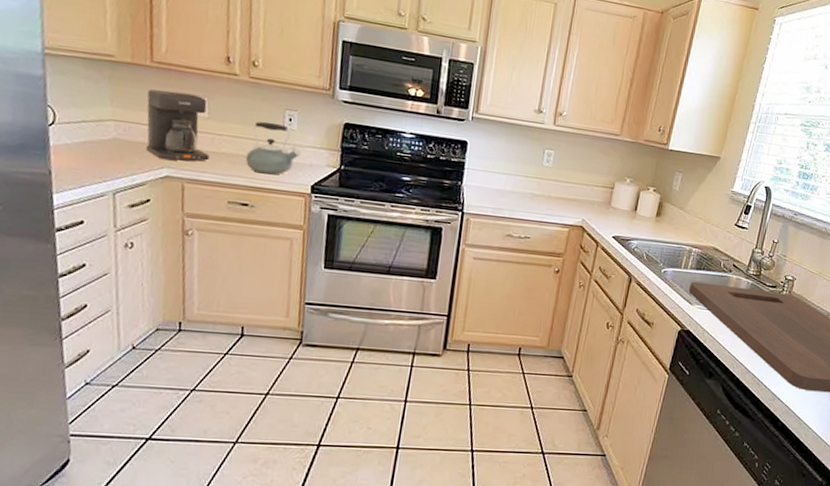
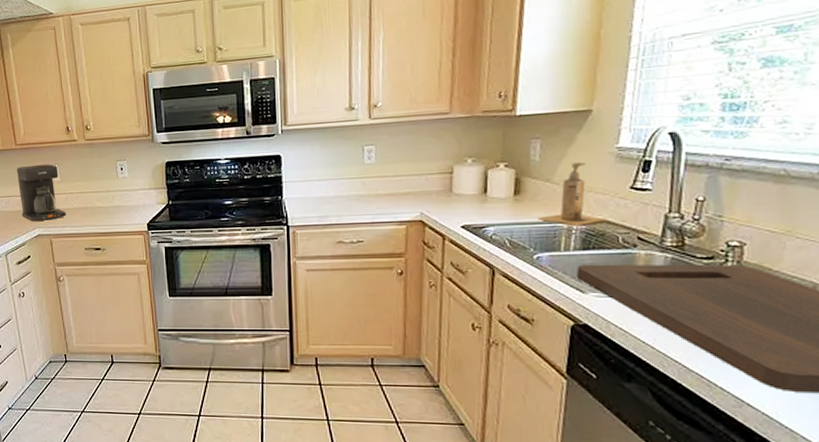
kettle: present [245,121,302,175] -> none [92,174,135,220]
soap dispenser: none [670,196,716,251] -> present [538,161,607,227]

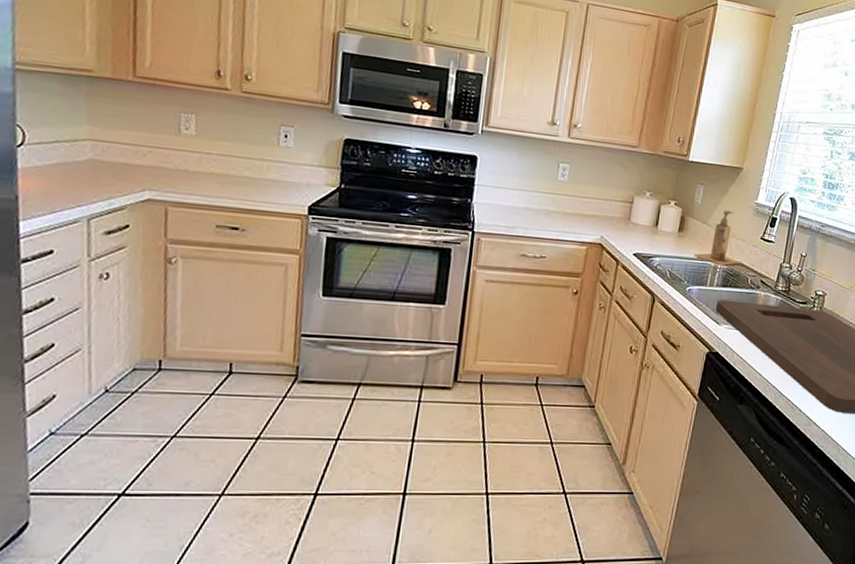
coffee maker: present [16,164,66,222] -> none [125,106,197,183]

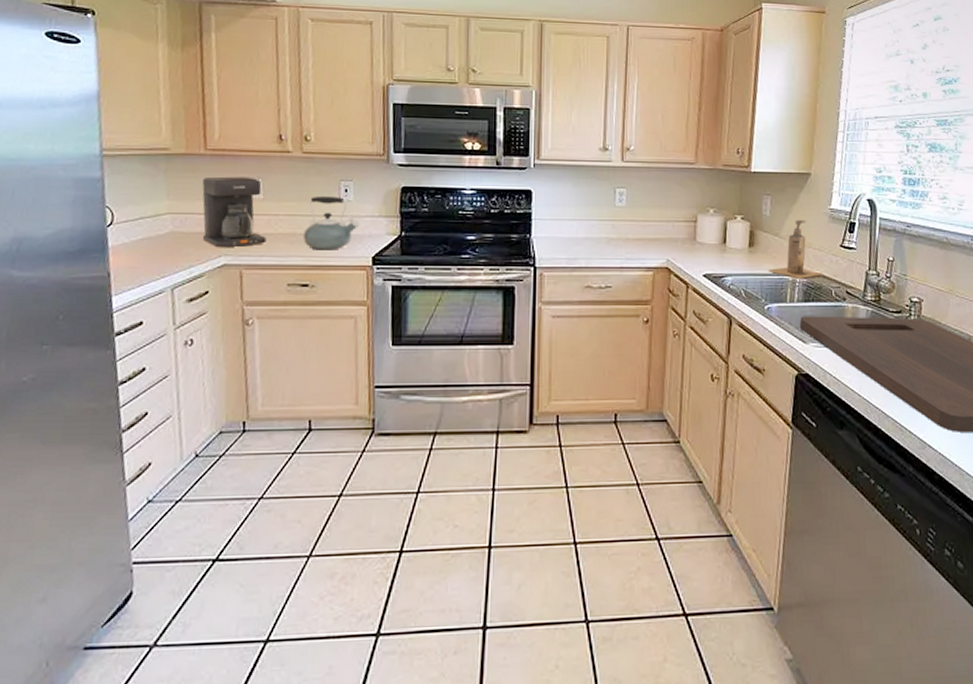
coffee maker: none [125,106,197,183] -> present [202,176,267,248]
kettle: none [236,138,298,196] -> present [302,195,360,250]

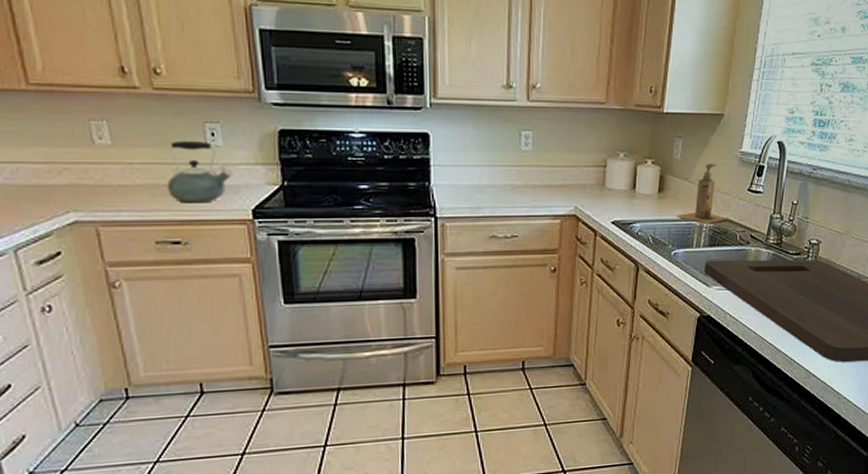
coffee maker: present [202,176,267,248] -> none [29,117,123,203]

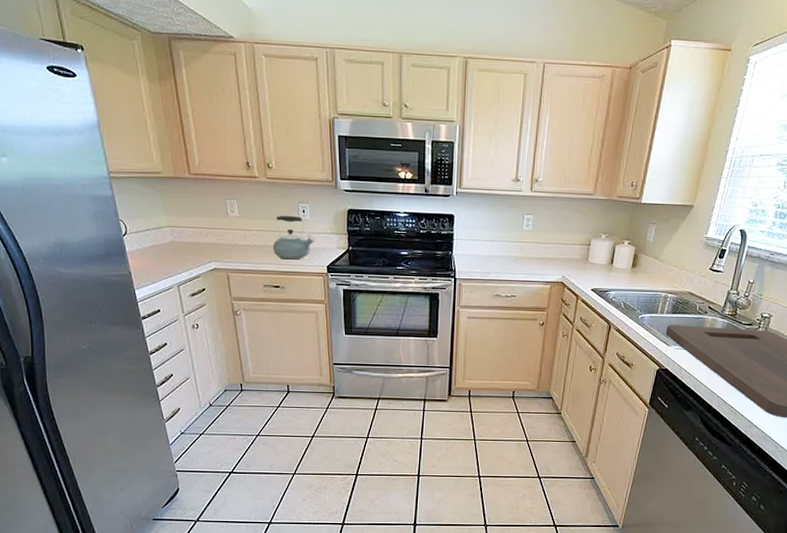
soap dispenser: present [676,163,730,225] -> none [645,245,691,296]

